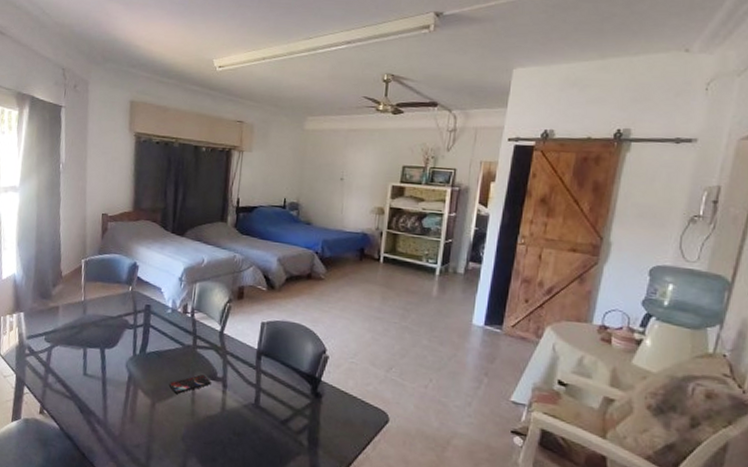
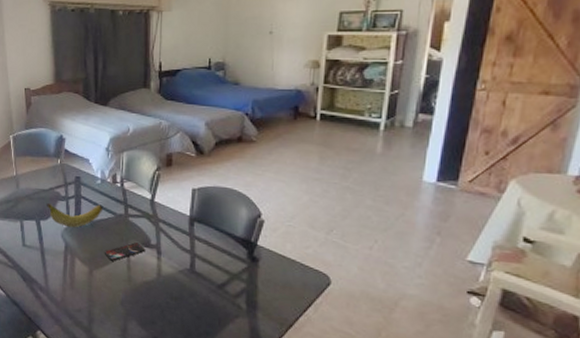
fruit: none [113,330,172,358] -> present [47,202,104,228]

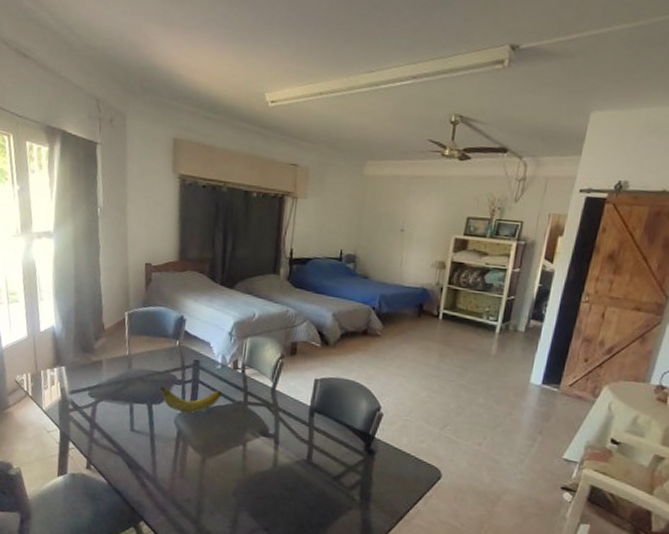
smartphone: present [104,242,146,261] -> none [219,431,263,450]

